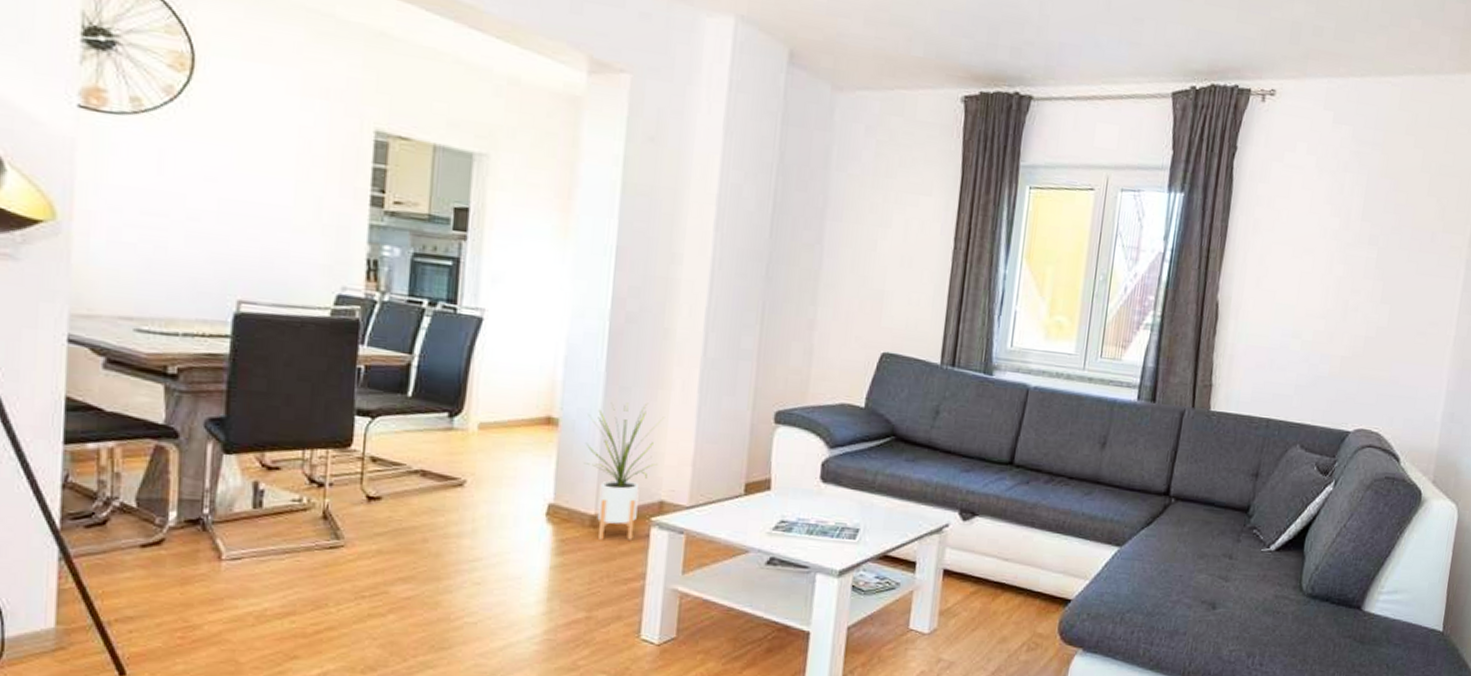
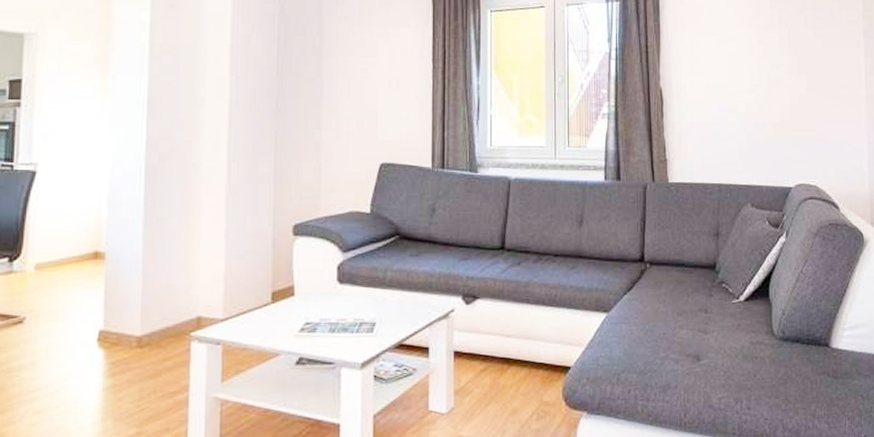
house plant: present [584,402,664,540] -> none [129,231,197,359]

